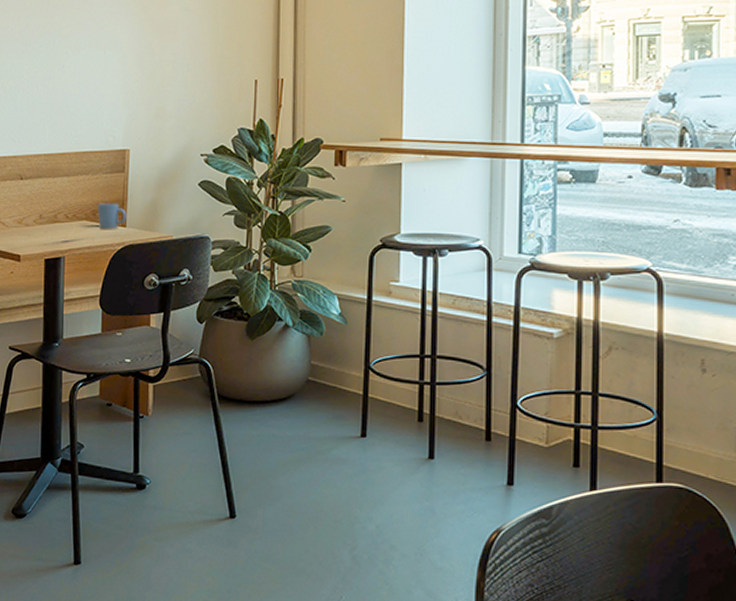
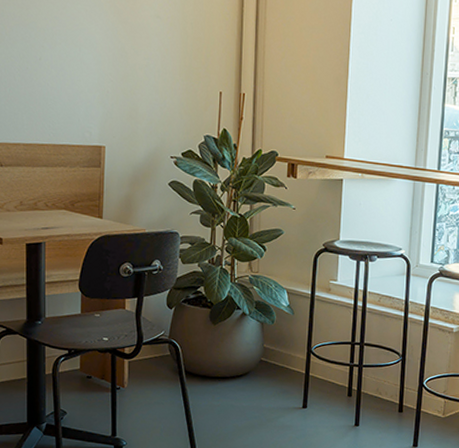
mug: present [97,203,127,230] -> none [76,194,103,221]

